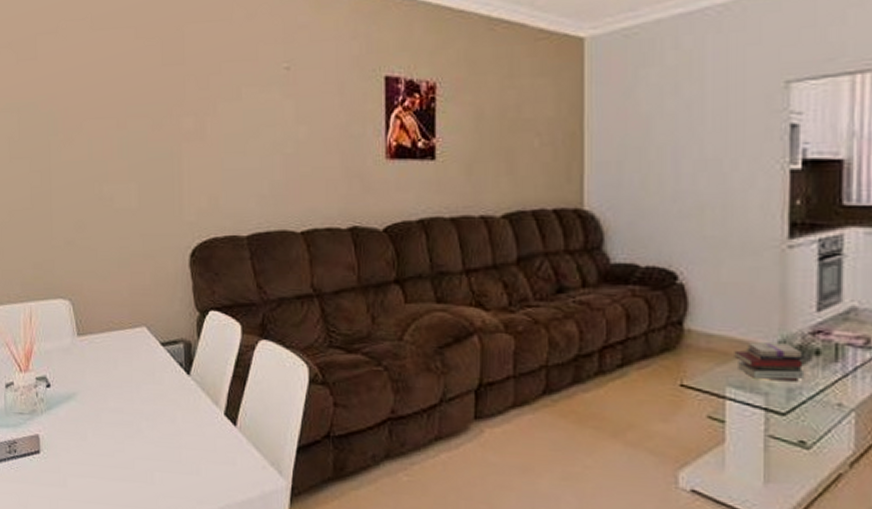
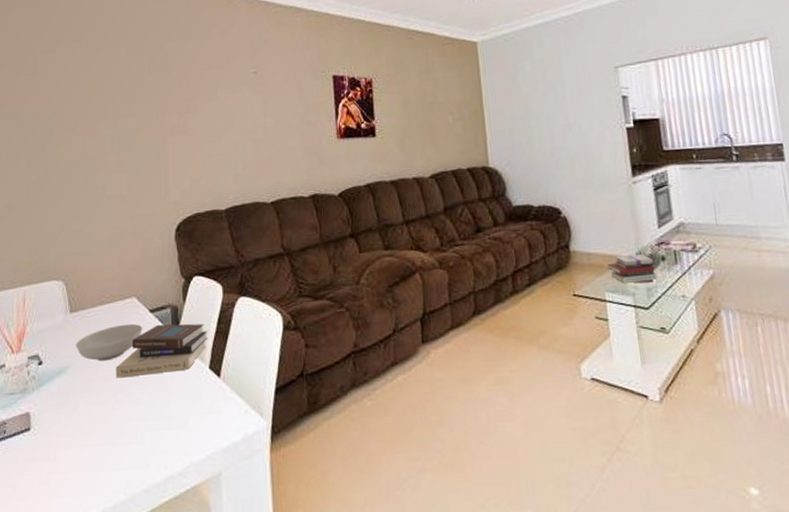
bowl: none [84,355,154,392] -> present [76,323,143,361]
books: none [125,359,224,413] -> present [115,323,208,378]

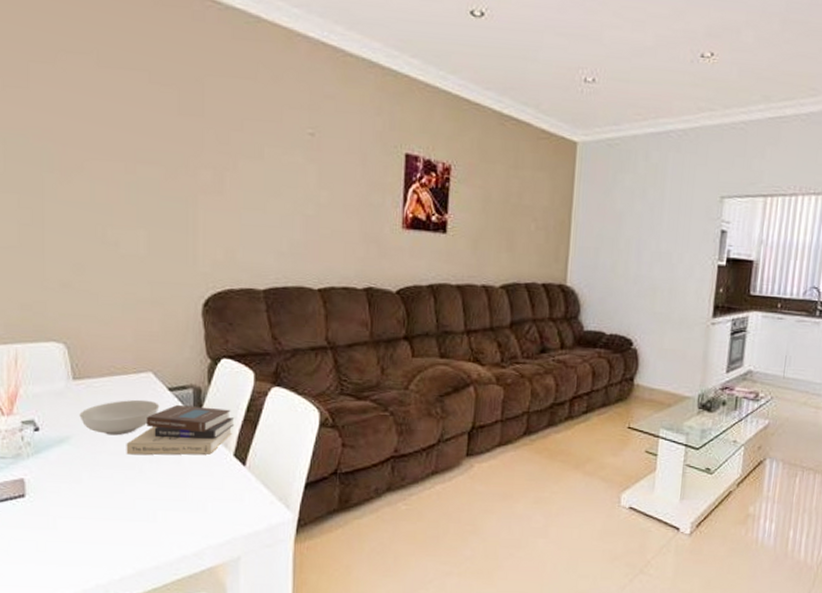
books: present [607,254,658,283] -> none [668,395,715,425]

